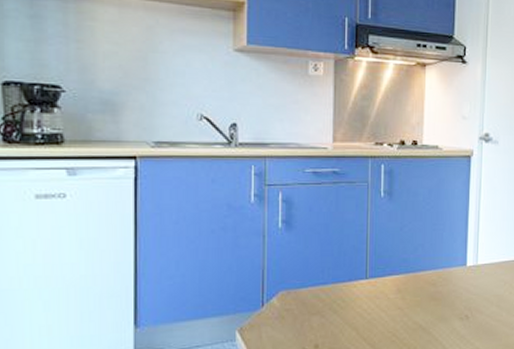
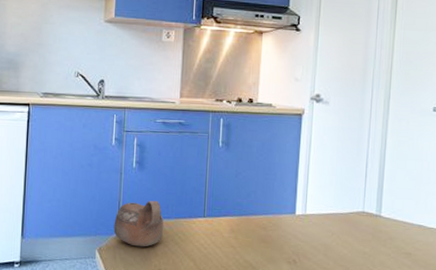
cup: none [257,264,320,321] -> present [113,200,164,247]

